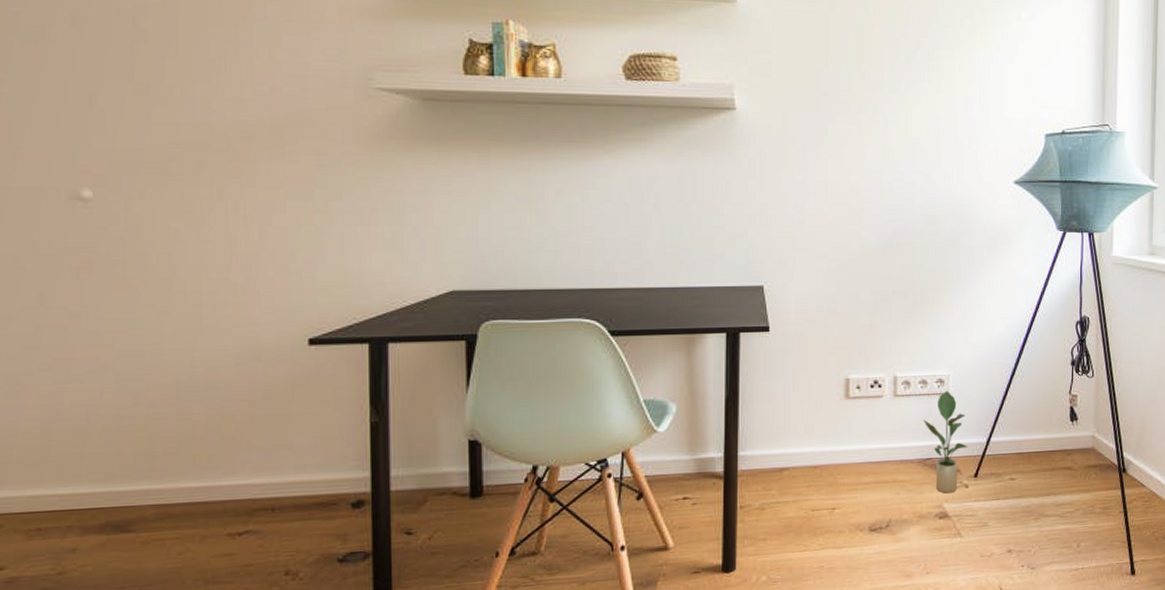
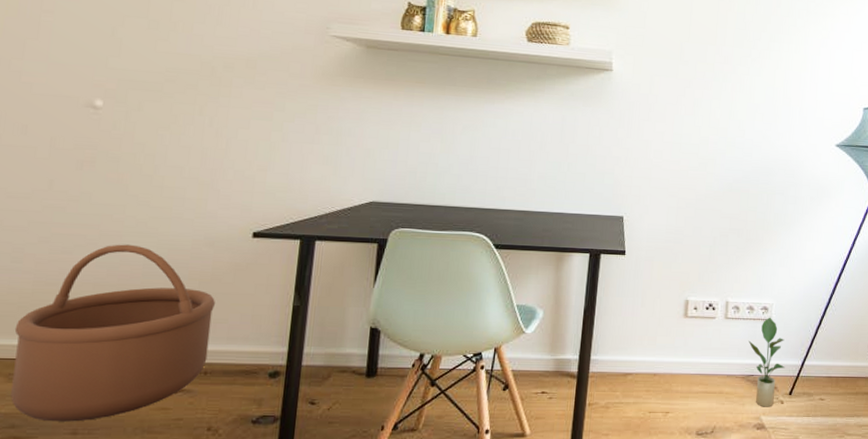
basket: none [26,365,273,582] -> present [10,244,215,422]

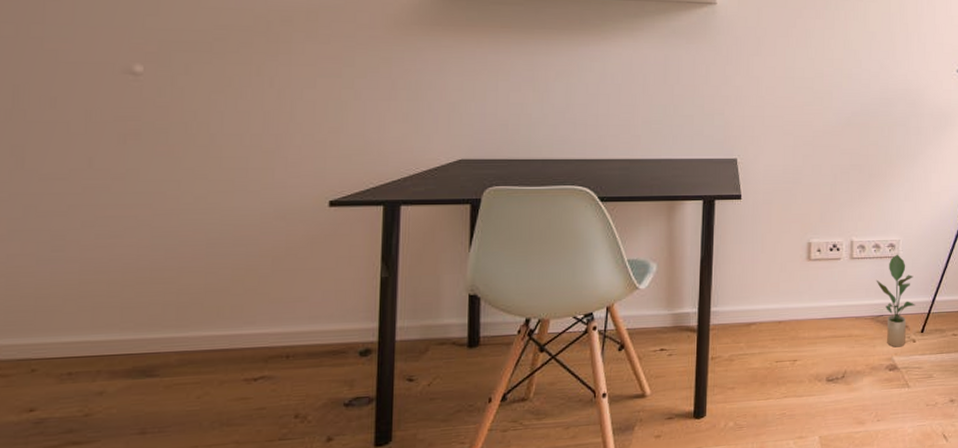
basket: present [10,244,215,422] -> none [62,223,292,423]

